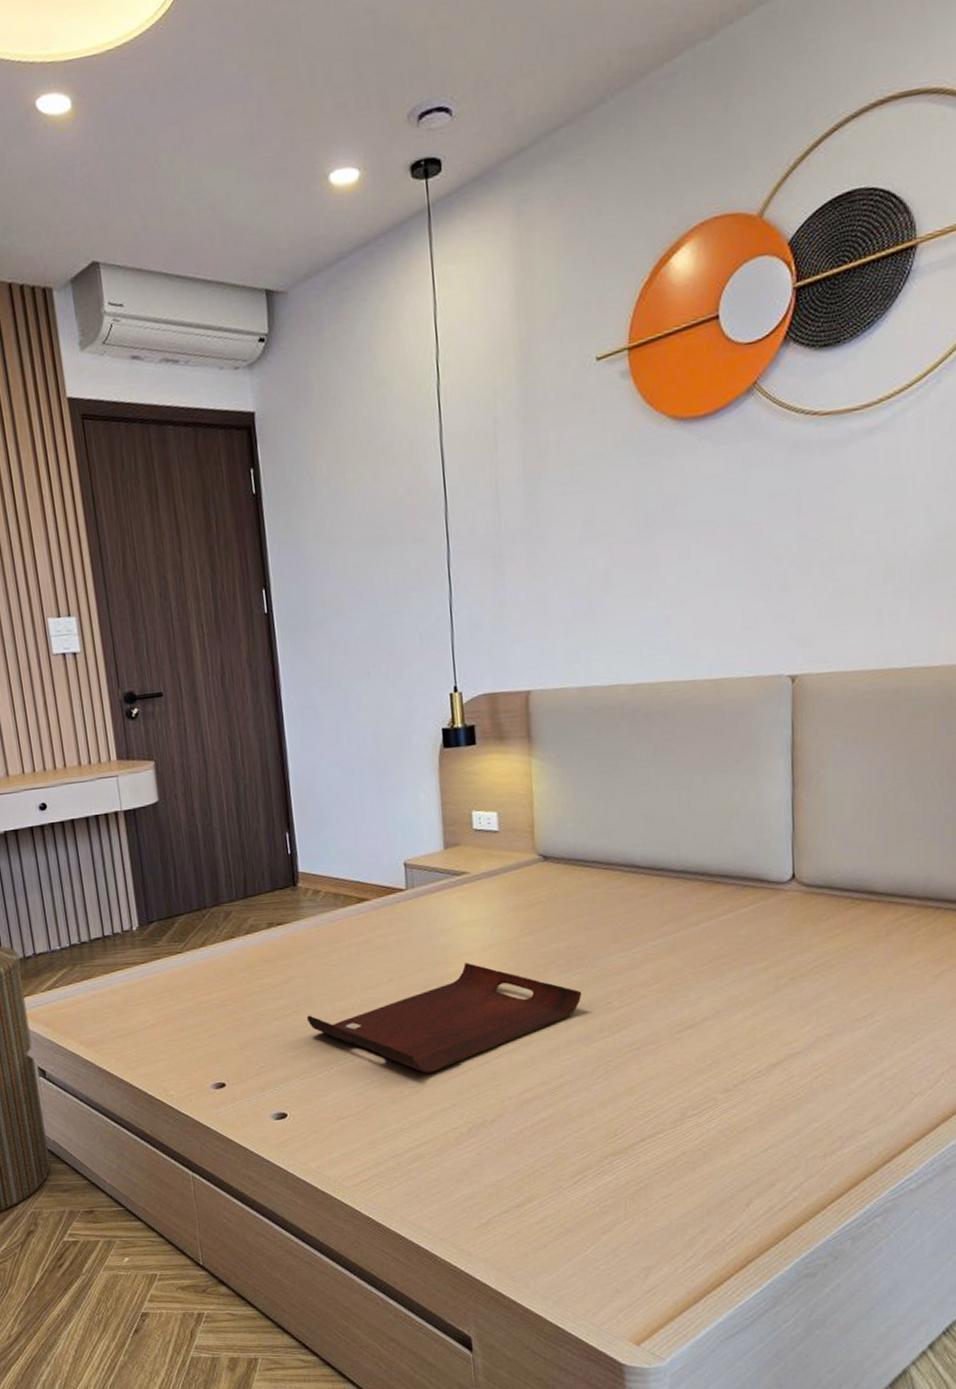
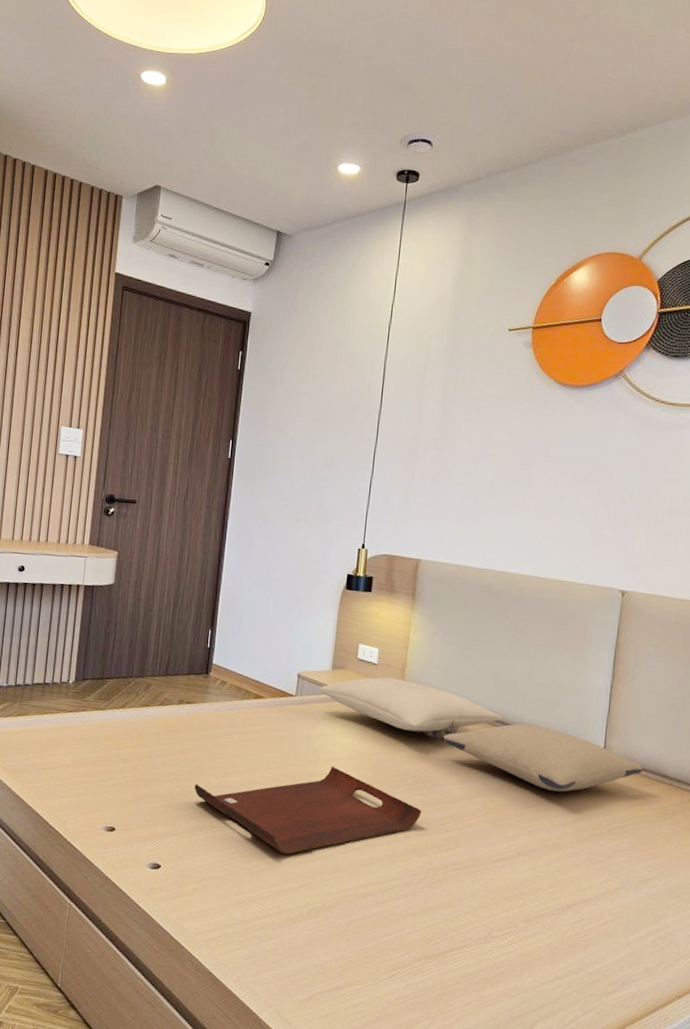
pillow: none [432,843,662,905] -> present [319,677,502,739]
pillow: none [594,863,844,938] -> present [443,723,643,792]

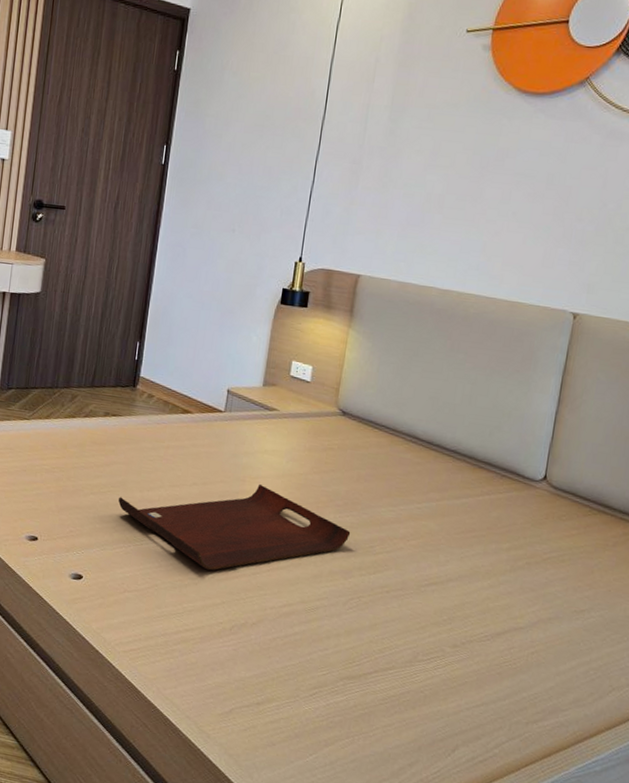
pillow: present [319,677,502,739] -> none [249,395,439,461]
pillow: present [443,723,643,792] -> none [376,447,585,519]

